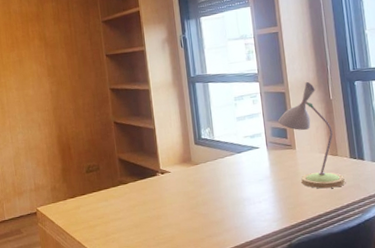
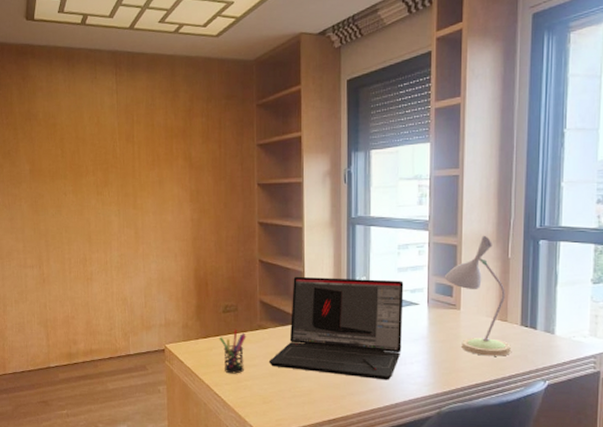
pen holder: none [85,186,111,229] -> present [219,329,246,374]
laptop: none [132,128,249,221] -> present [268,276,404,380]

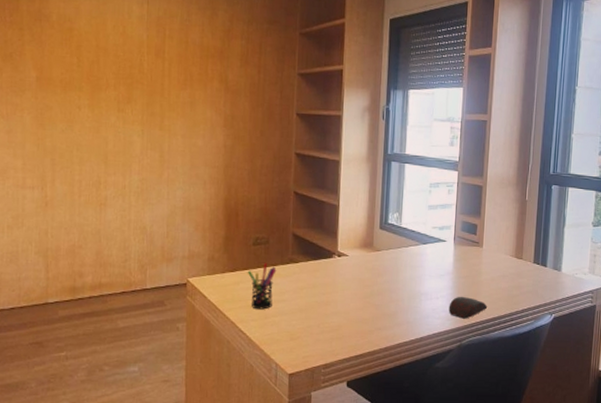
laptop: present [268,276,404,380] -> none [298,210,433,315]
computer mouse: none [425,361,469,385] -> present [448,296,488,319]
desk lamp: present [444,235,511,356] -> none [470,178,525,292]

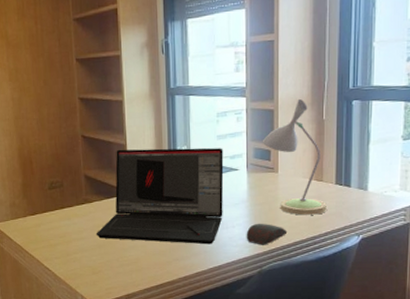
pen holder: present [247,262,277,310] -> none [46,204,73,248]
laptop: none [298,210,433,315] -> present [96,148,224,245]
desk lamp: none [470,178,525,292] -> present [262,98,326,215]

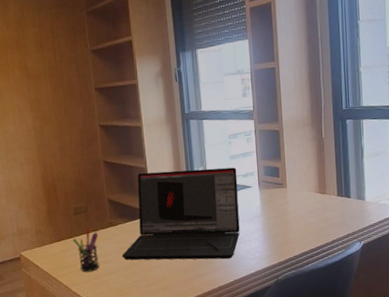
pen holder: none [46,204,73,248] -> present [72,229,99,272]
computer mouse: present [246,223,288,245] -> none [262,235,299,257]
desk lamp: present [262,98,326,215] -> none [270,119,331,226]

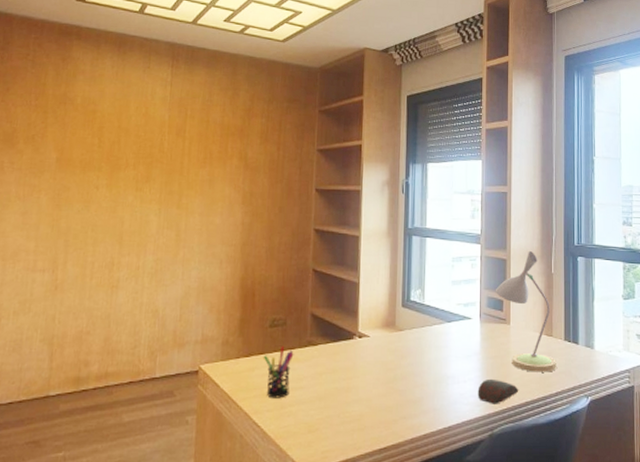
laptop: present [121,167,240,260] -> none [317,287,457,401]
computer mouse: none [262,235,299,257] -> present [477,378,519,404]
desk lamp: none [270,119,331,226] -> present [495,250,556,372]

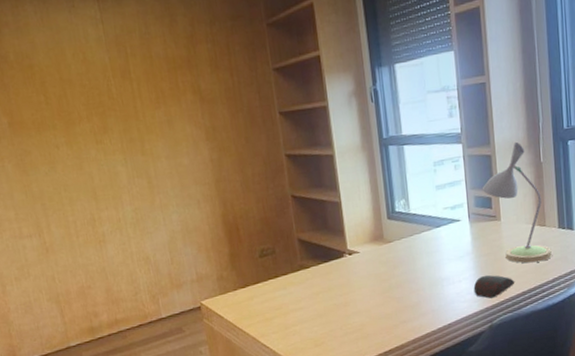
pen holder: present [263,345,294,399] -> none [259,272,290,322]

